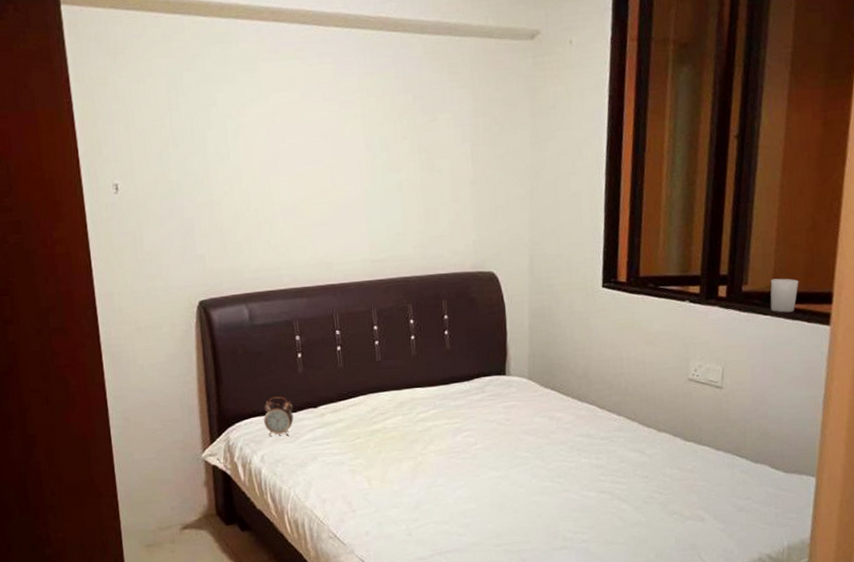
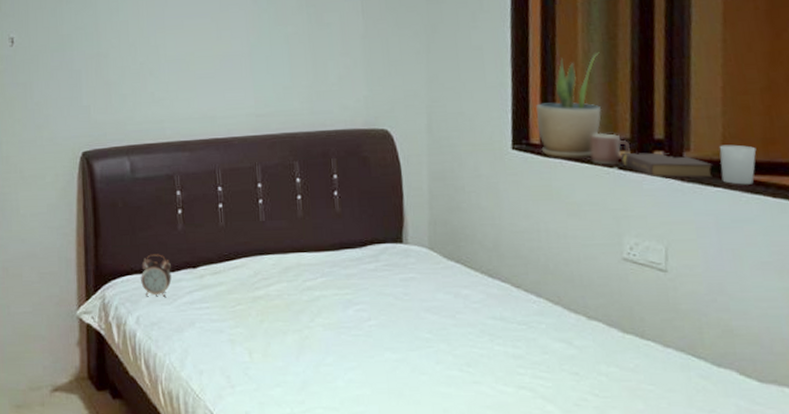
potted plant: none [623,197,680,295] -> present [535,52,602,160]
mug: none [667,270,700,299] -> present [589,132,630,165]
book: none [692,287,765,309] -> present [621,152,714,178]

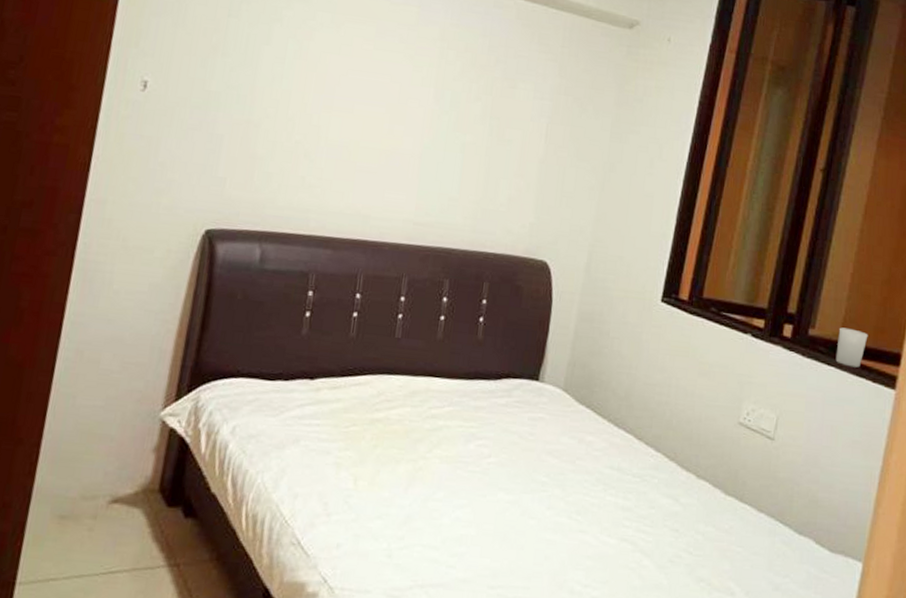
alarm clock: present [141,254,172,297] -> none [246,357,286,407]
potted plant: present [535,52,602,160] -> none [687,220,757,323]
mug: present [589,132,630,165] -> none [730,298,765,331]
book: present [621,152,714,178] -> none [755,321,832,357]

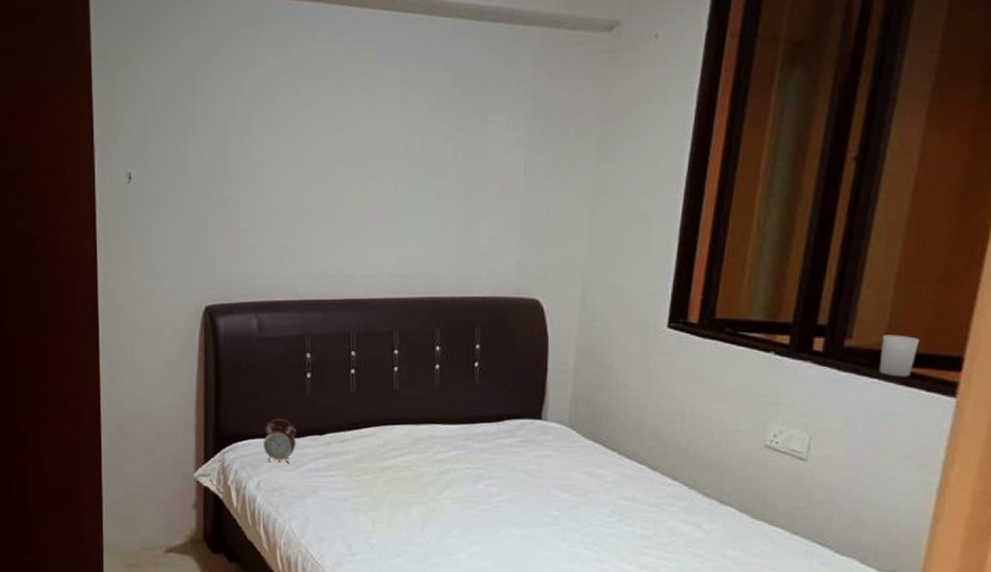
alarm clock: none [246,357,286,407] -> present [263,418,296,463]

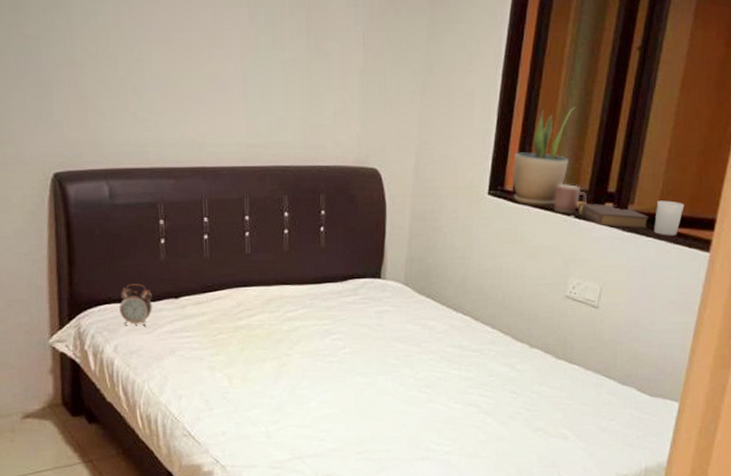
potted plant: none [697,228,775,342] -> present [513,107,576,207]
mug: none [748,314,790,349] -> present [554,183,587,213]
book: none [779,337,873,368] -> present [578,203,650,229]

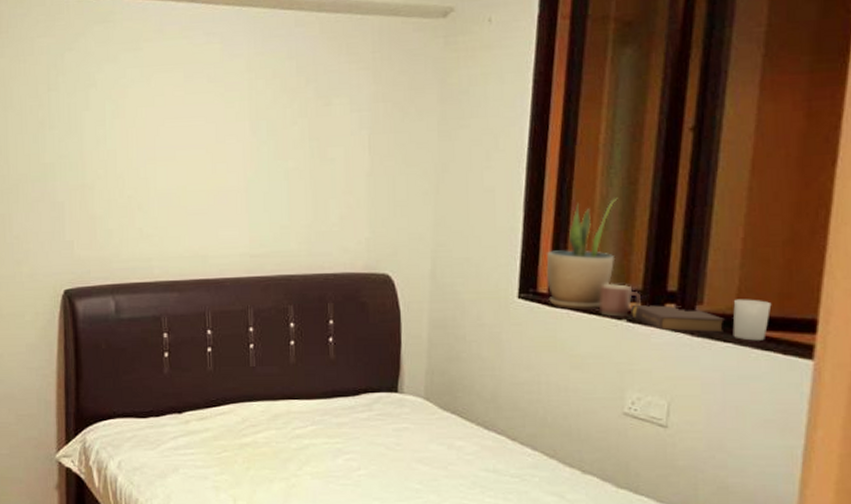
alarm clock: present [119,283,152,326] -> none [123,398,156,442]

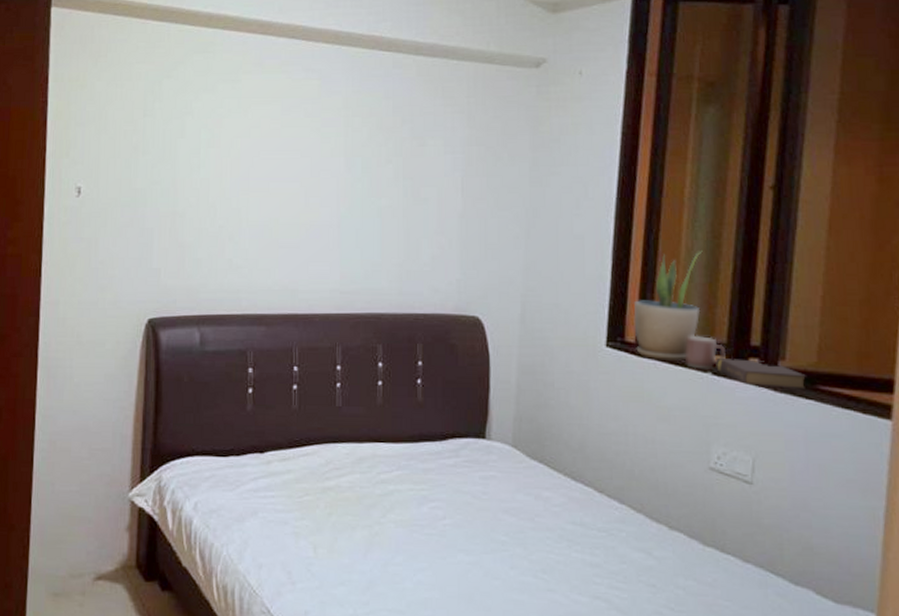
candle holder: present [732,299,772,341] -> none [814,356,851,399]

